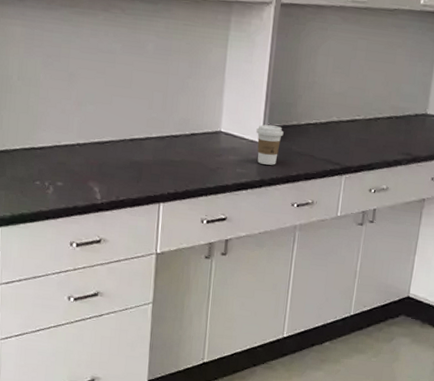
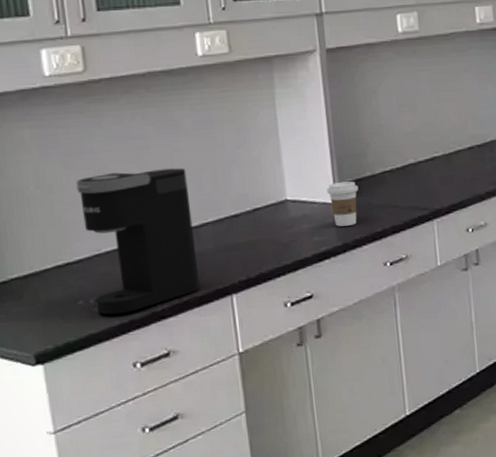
coffee maker: none [49,77,142,200] -> present [76,168,200,315]

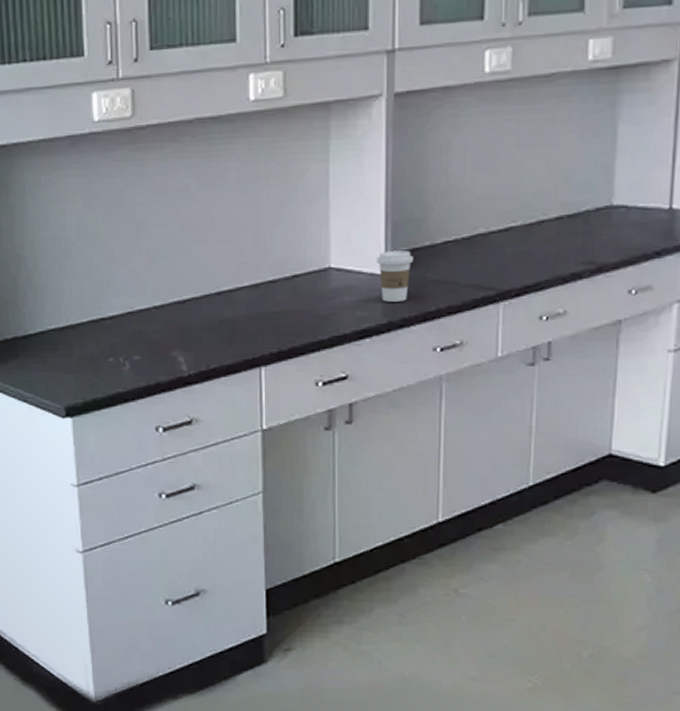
coffee maker: present [76,168,200,315] -> none [115,225,228,375]

